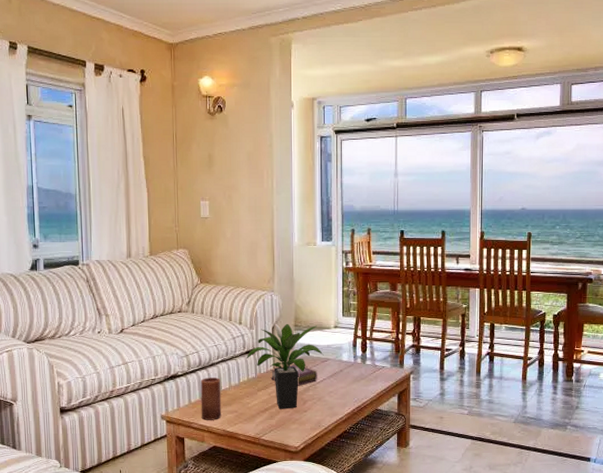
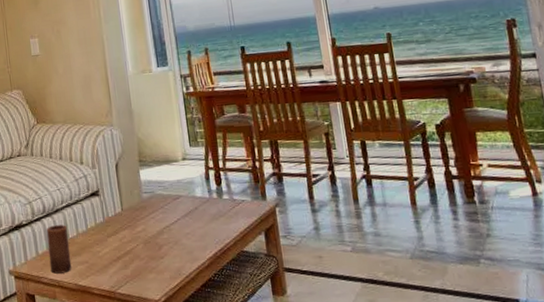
potted plant: present [246,323,324,409] -> none [91,159,175,257]
book: present [270,363,317,386] -> none [119,203,171,229]

